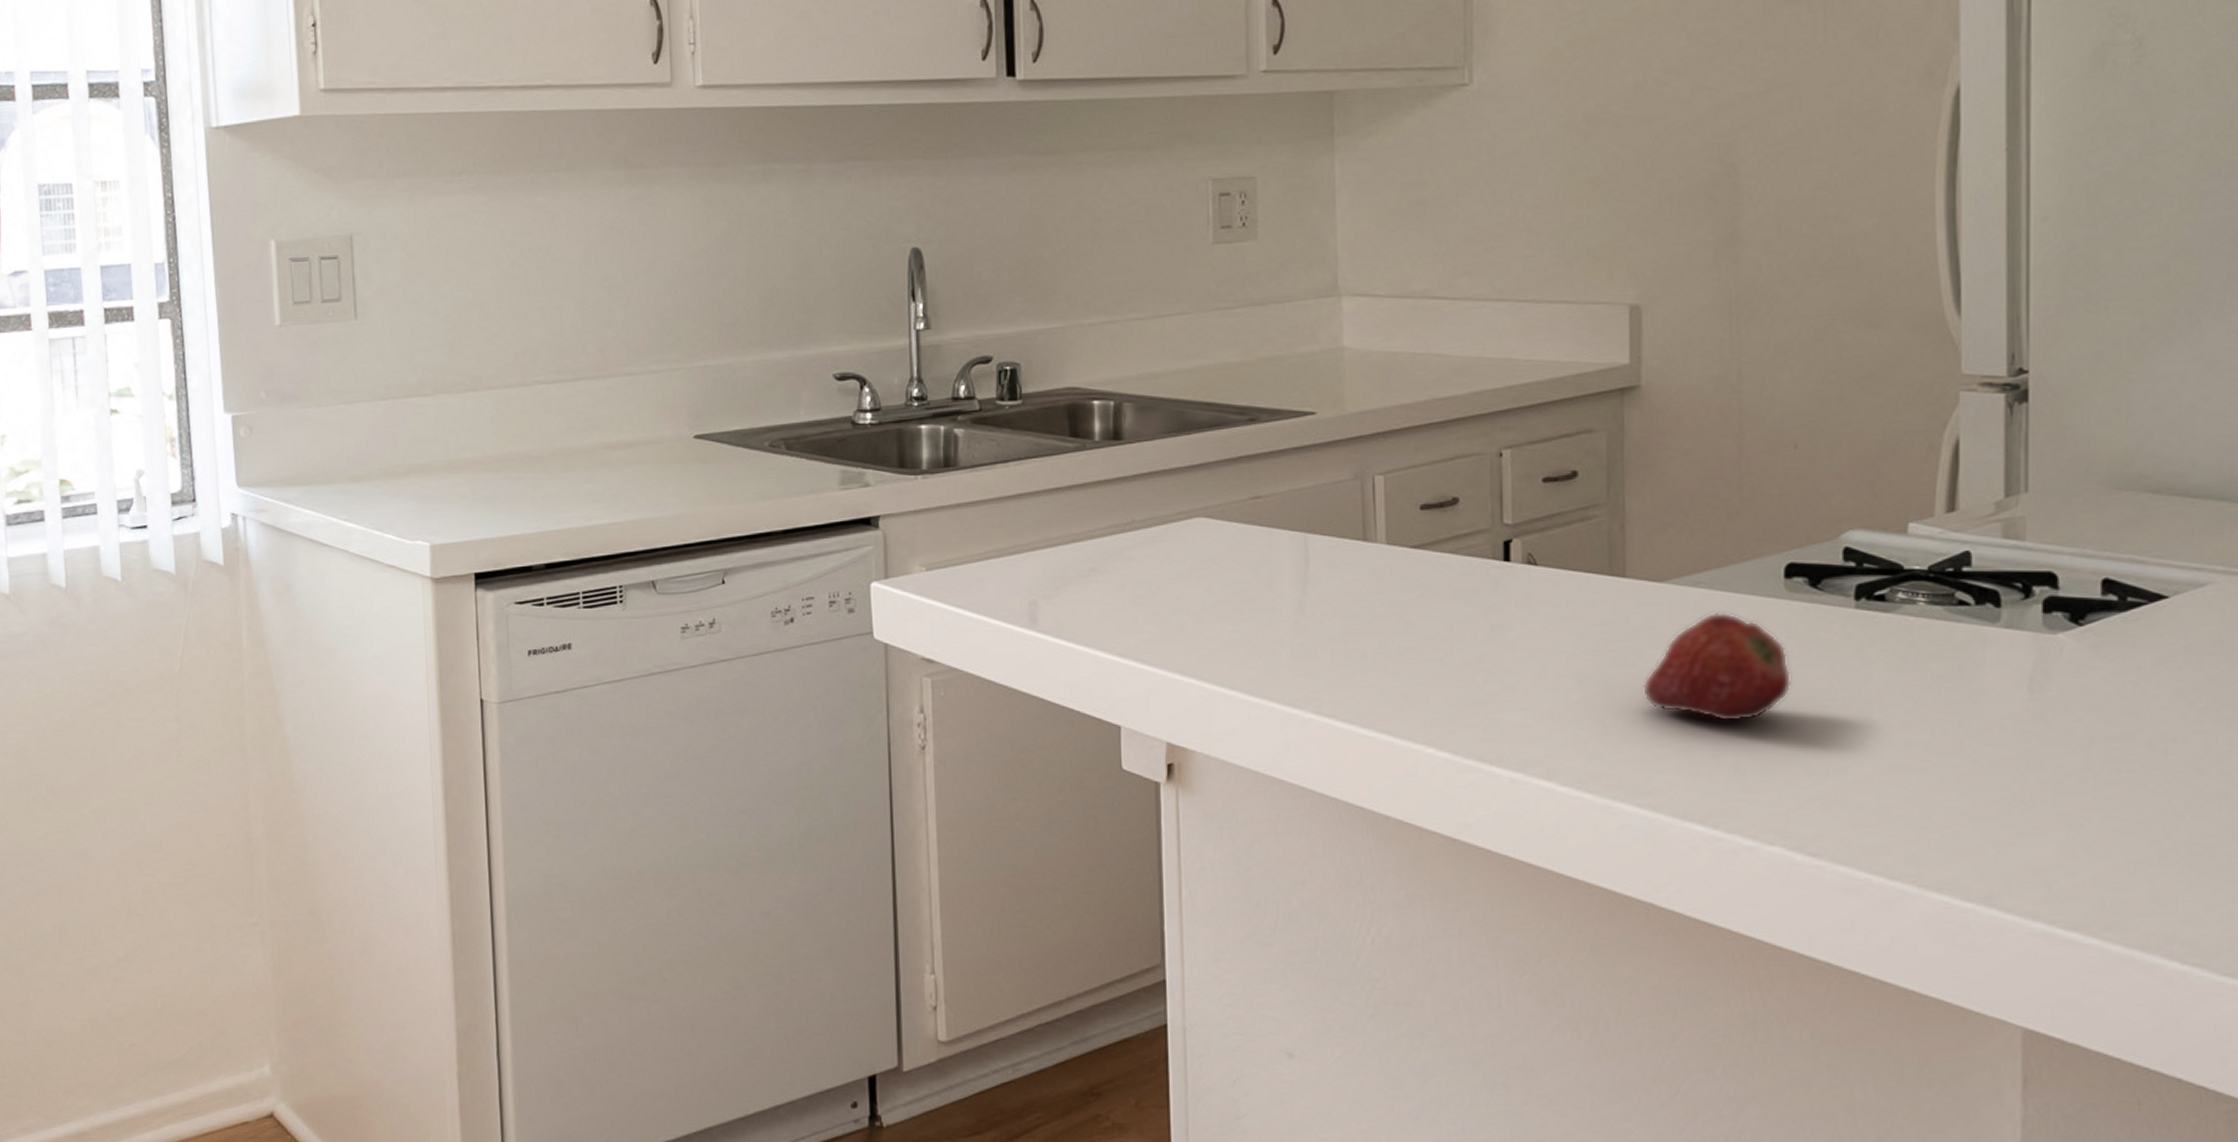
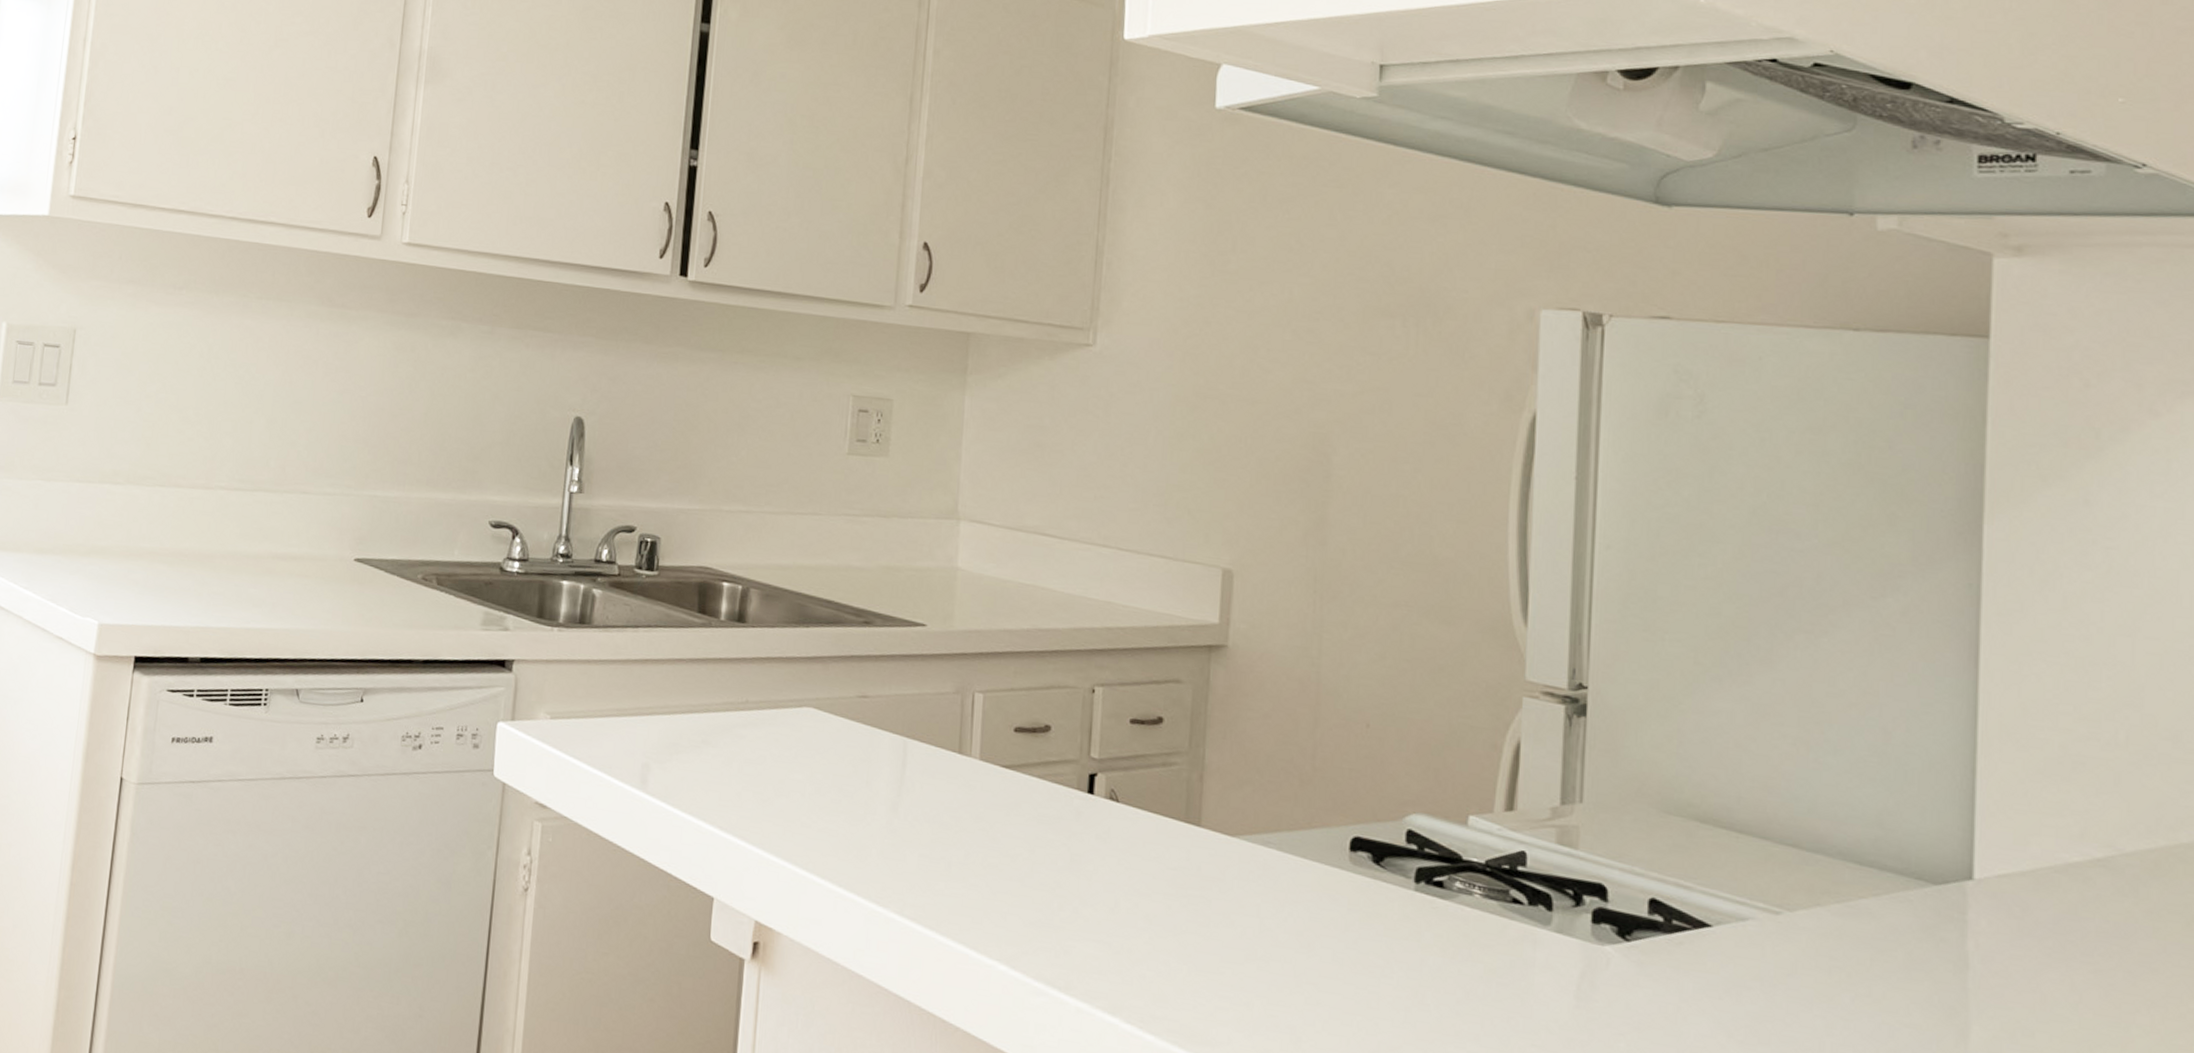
fruit: present [1643,612,1792,722] -> none [1209,874,1351,986]

